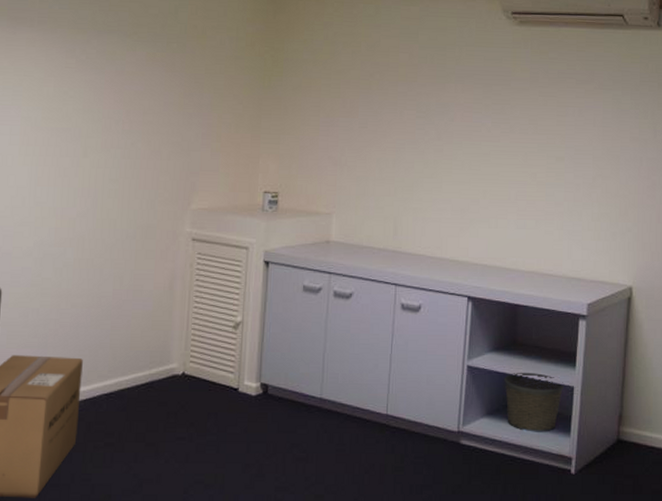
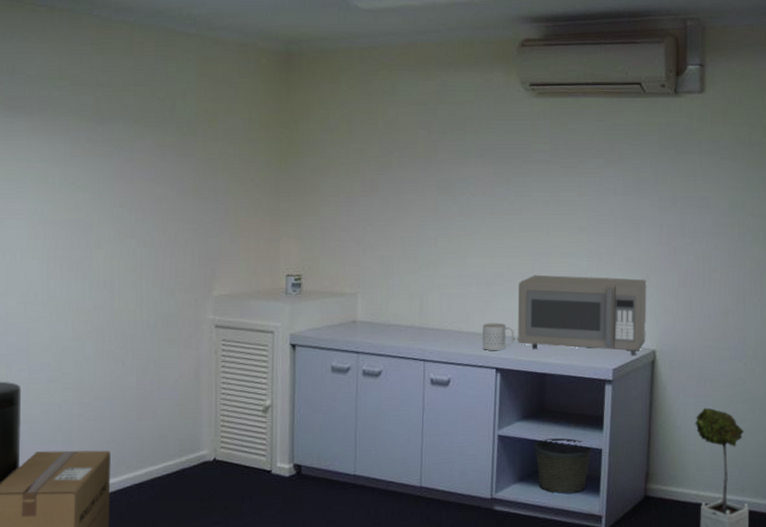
mug: none [455,250,487,279] -> present [482,323,514,351]
microwave: none [491,203,625,290] -> present [517,274,647,355]

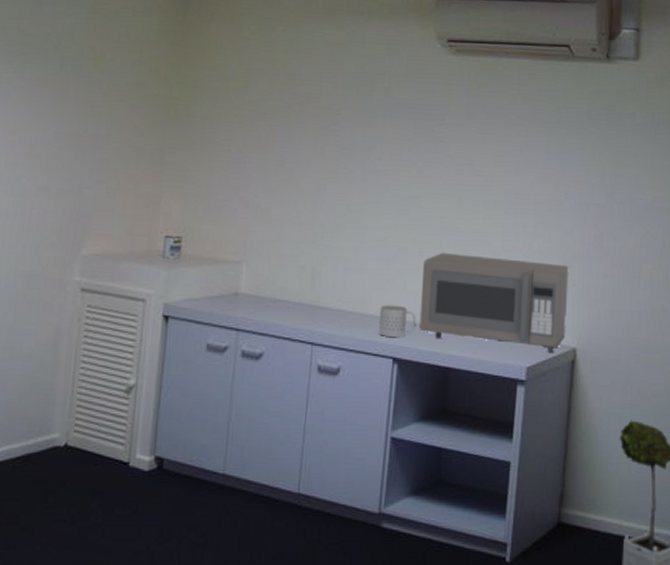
basket: present [533,437,593,495] -> none [431,444,500,514]

